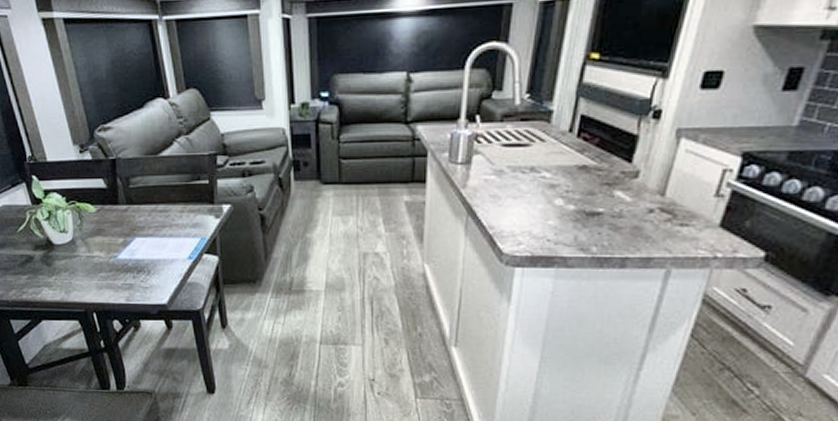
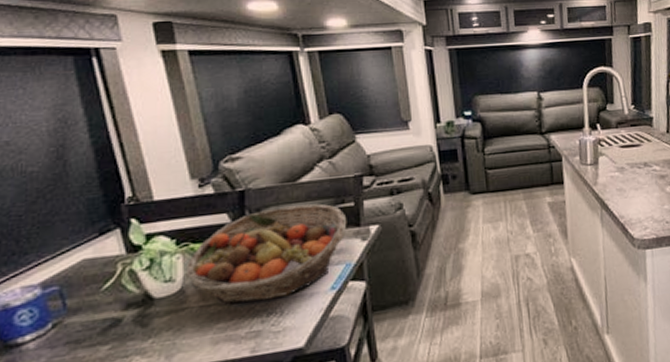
fruit basket: none [74,178,202,259] -> present [185,203,347,304]

